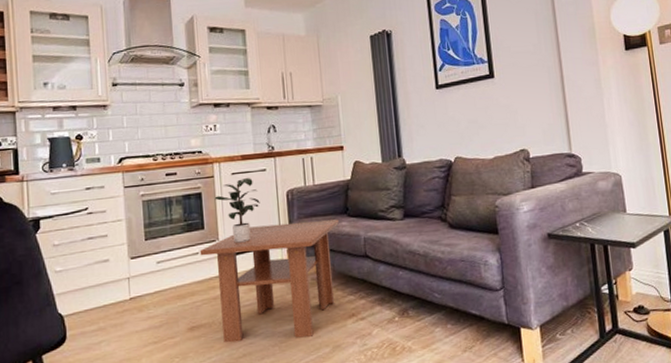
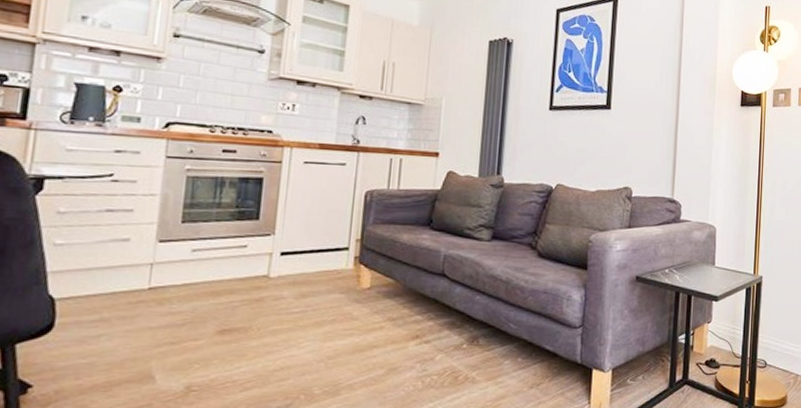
coffee table: present [199,219,339,343] -> none [248,225,419,355]
potted plant: present [214,178,260,243] -> none [278,170,332,241]

